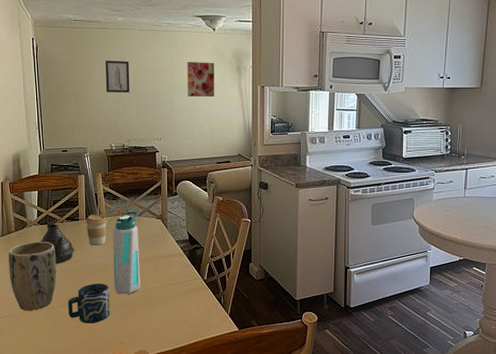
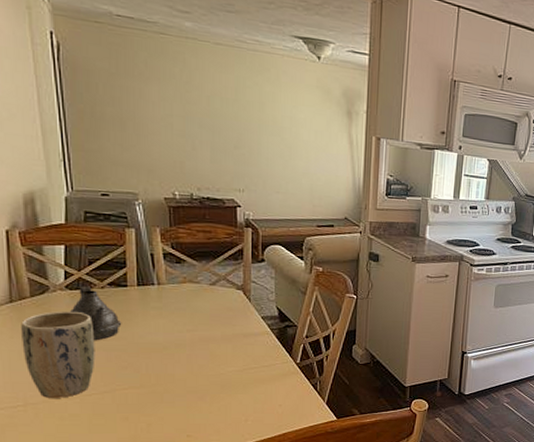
cup: present [67,284,110,324] -> none [111,366,172,414]
coffee cup: present [85,214,107,246] -> none [137,279,168,319]
wall art: present [105,60,130,93] -> none [165,78,201,126]
water bottle: present [113,211,140,294] -> none [176,278,214,379]
wall art: present [187,61,215,97] -> none [281,94,319,145]

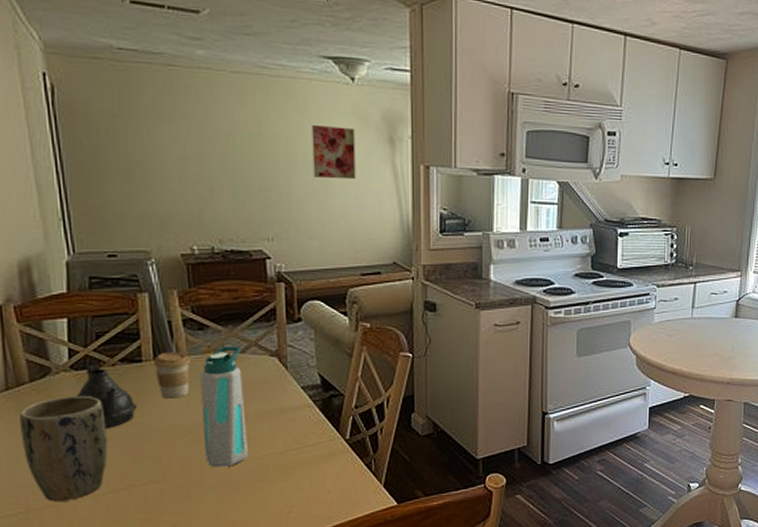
coffee cup: none [137,279,168,319] -> present [153,351,190,399]
water bottle: none [176,278,214,379] -> present [200,345,248,468]
wall art: none [281,94,319,145] -> present [311,124,356,180]

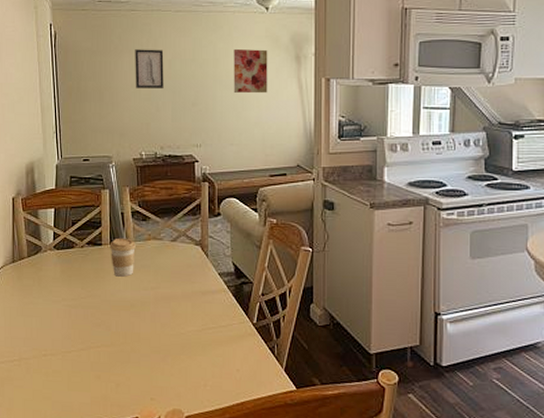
plant pot: present [20,395,108,501] -> none [20,269,75,354]
teapot: present [75,364,138,429] -> none [56,245,97,299]
wall art: none [176,116,220,168] -> present [135,49,164,89]
water bottle: present [200,345,248,468] -> none [142,234,175,339]

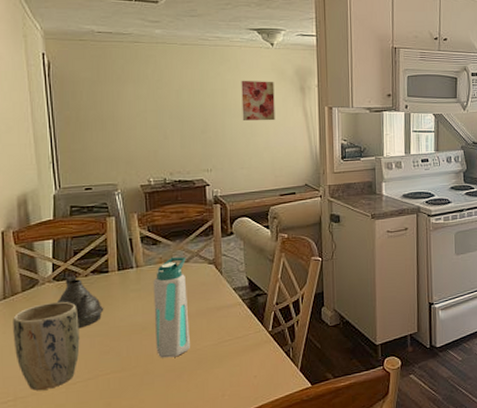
plant pot: none [20,269,75,354] -> present [13,301,80,390]
teapot: none [56,245,97,299] -> present [56,275,104,329]
coffee cup: present [109,238,136,277] -> none [117,263,146,302]
wall art: present [135,49,164,89] -> none [139,79,171,118]
water bottle: none [142,234,175,339] -> present [153,256,190,358]

